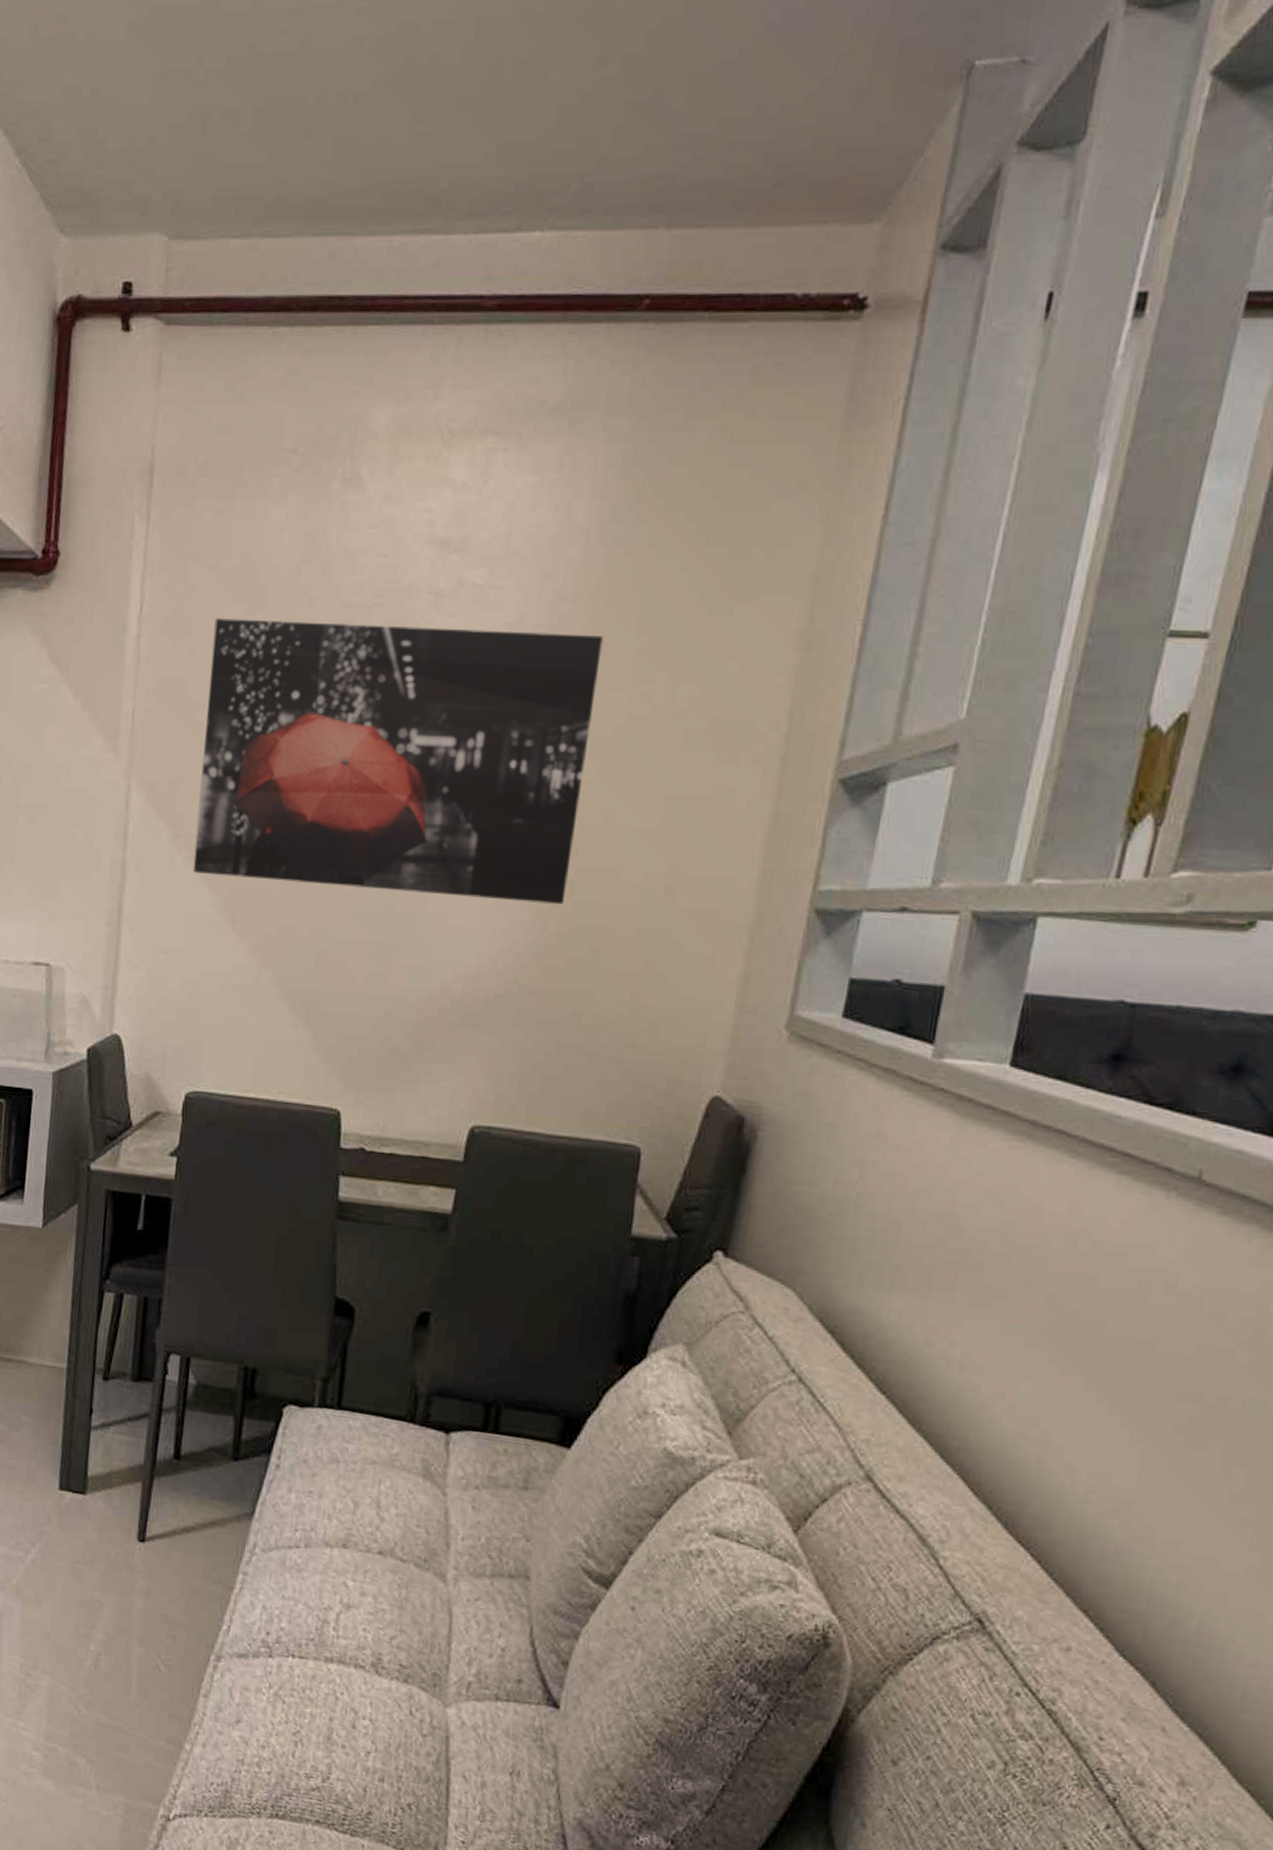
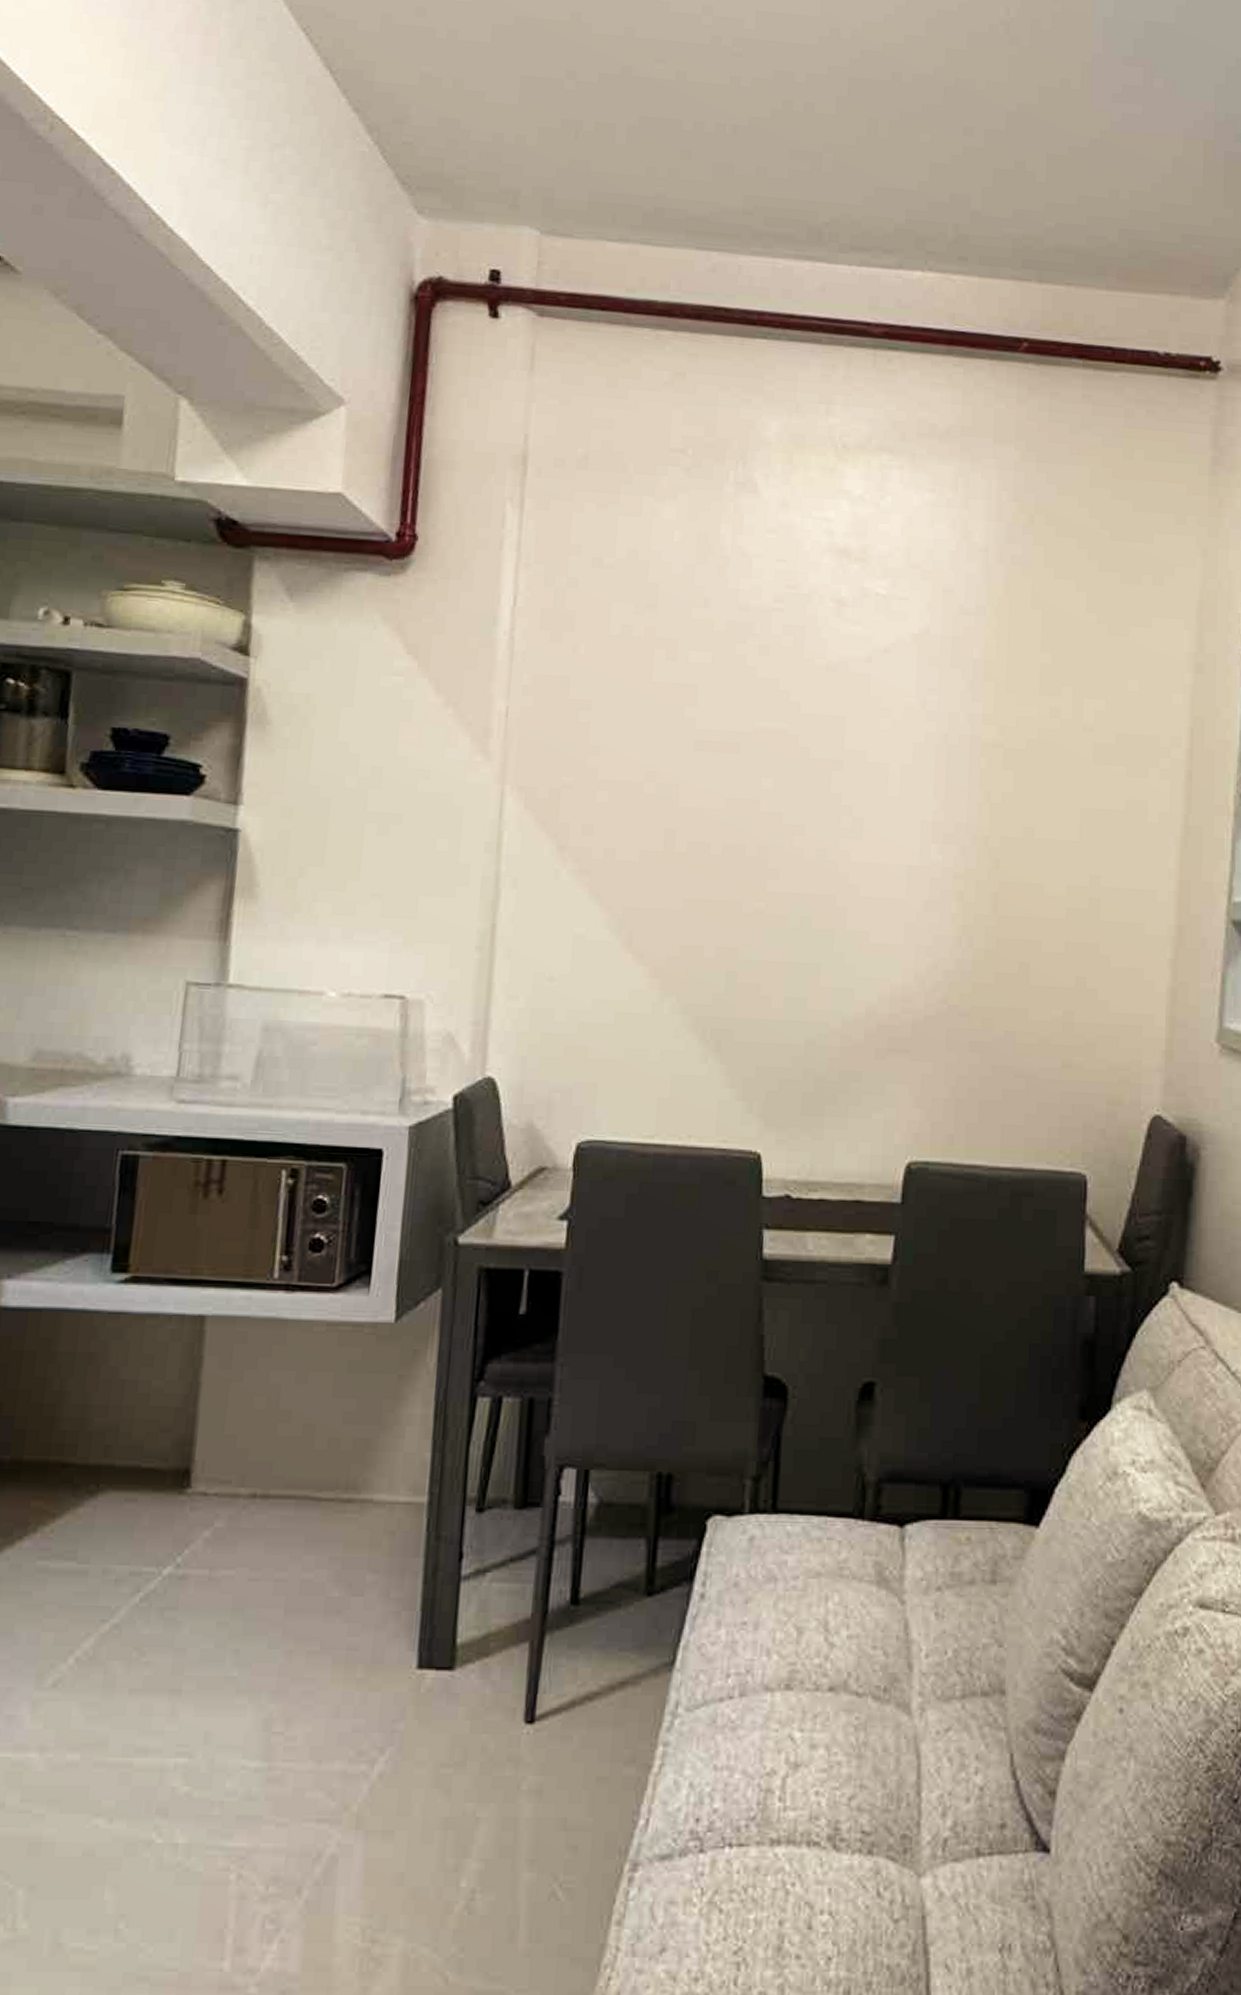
wall art: present [192,618,604,904] -> none [580,615,1010,919]

